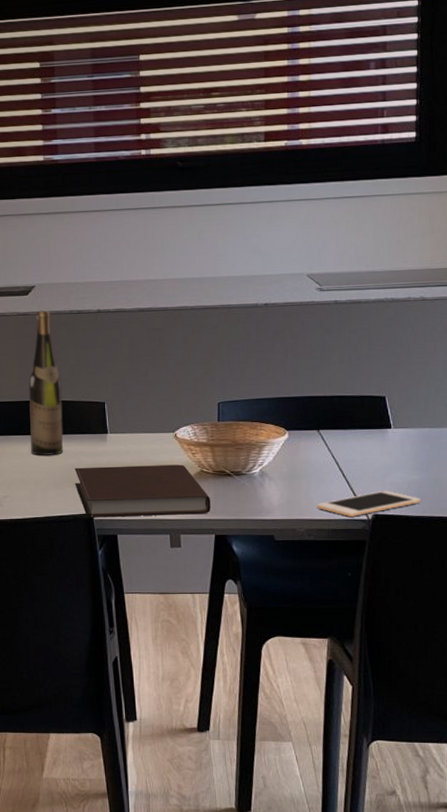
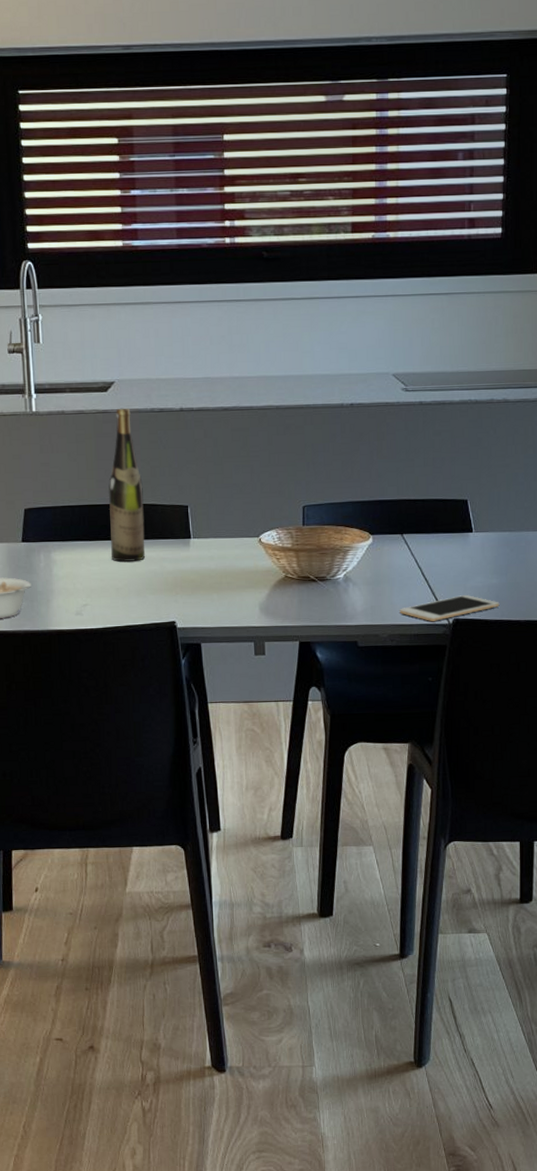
notebook: present [74,464,211,518] -> none [157,570,295,626]

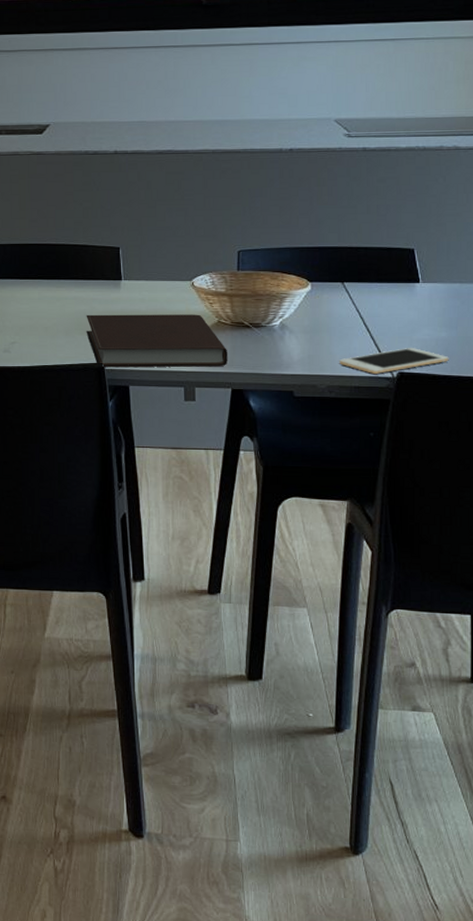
wine bottle: present [109,408,145,563] -> none [40,150,75,302]
notebook: none [157,570,295,626] -> present [86,314,227,368]

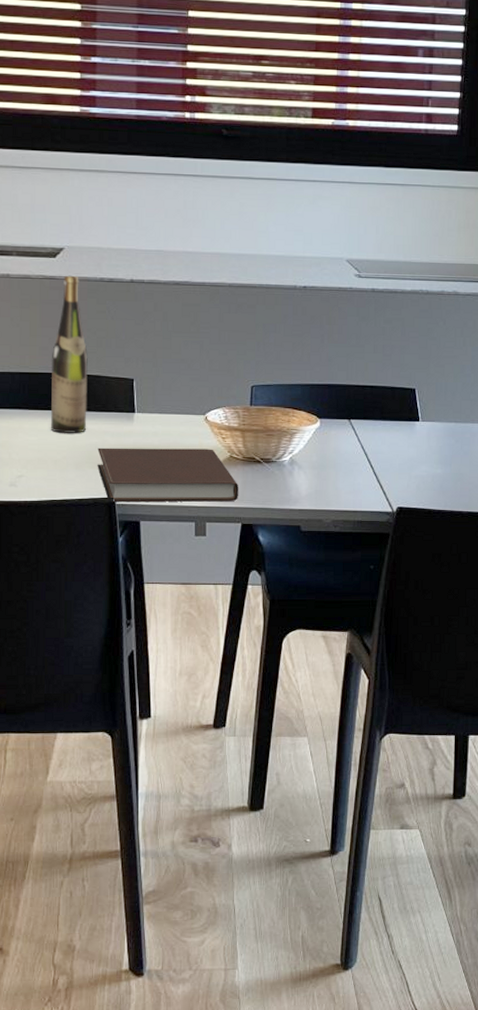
wine bottle: none [40,150,75,302] -> present [50,275,88,434]
cell phone: present [339,348,449,374] -> none [344,484,443,509]

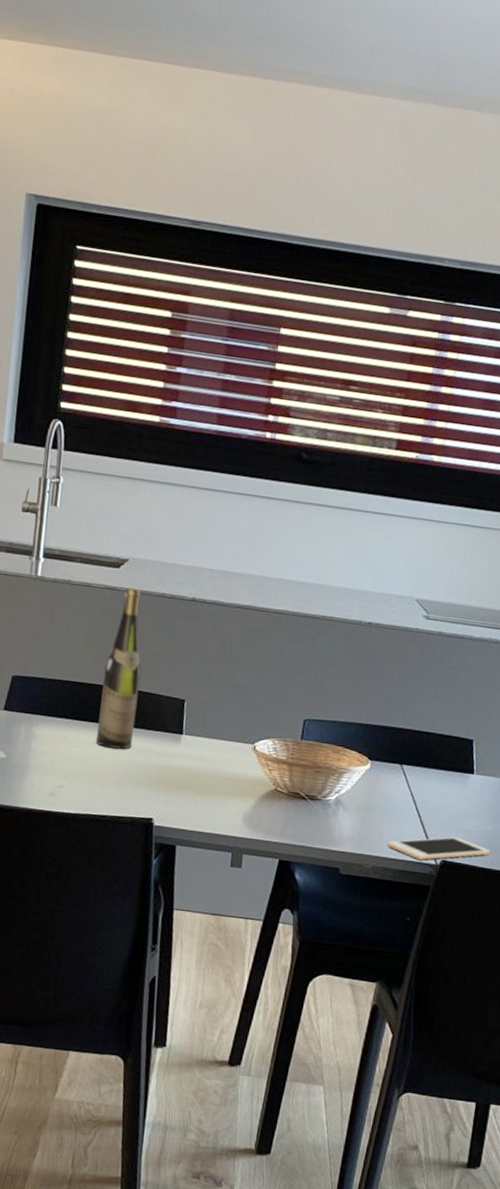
notebook: present [97,447,238,503] -> none [139,766,280,836]
cell phone: none [344,484,443,509] -> present [387,837,491,860]

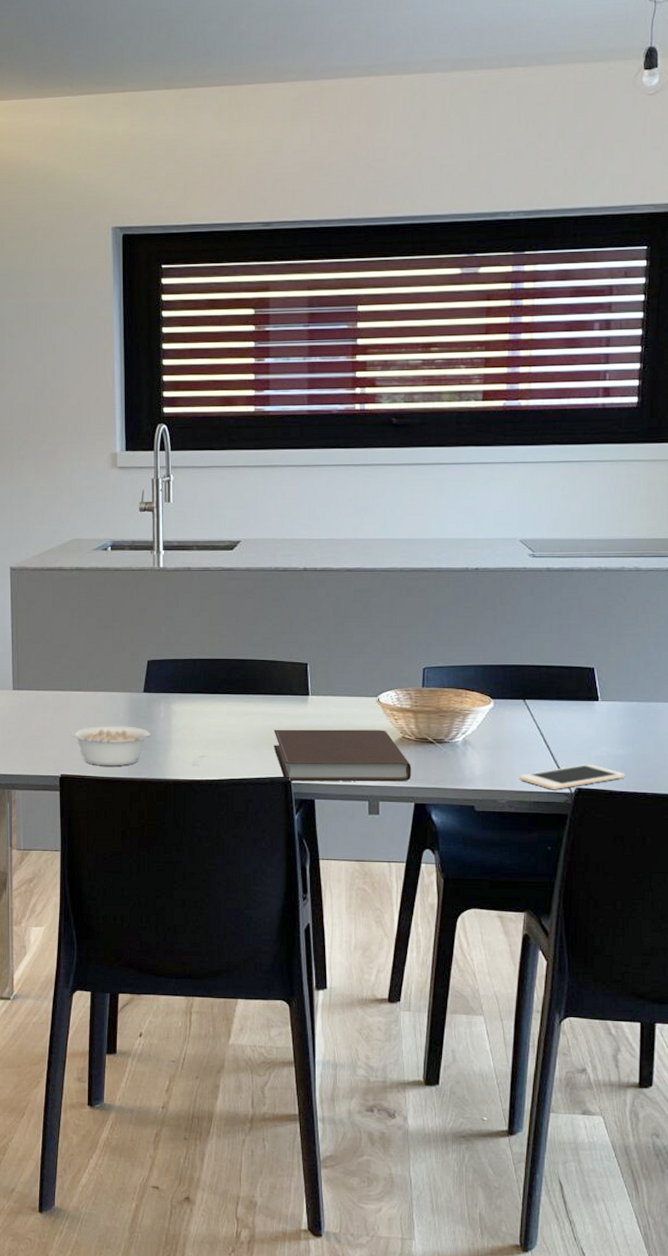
wine bottle: present [96,587,142,749] -> none [229,566,264,717]
notebook: none [139,766,280,836] -> present [273,729,411,782]

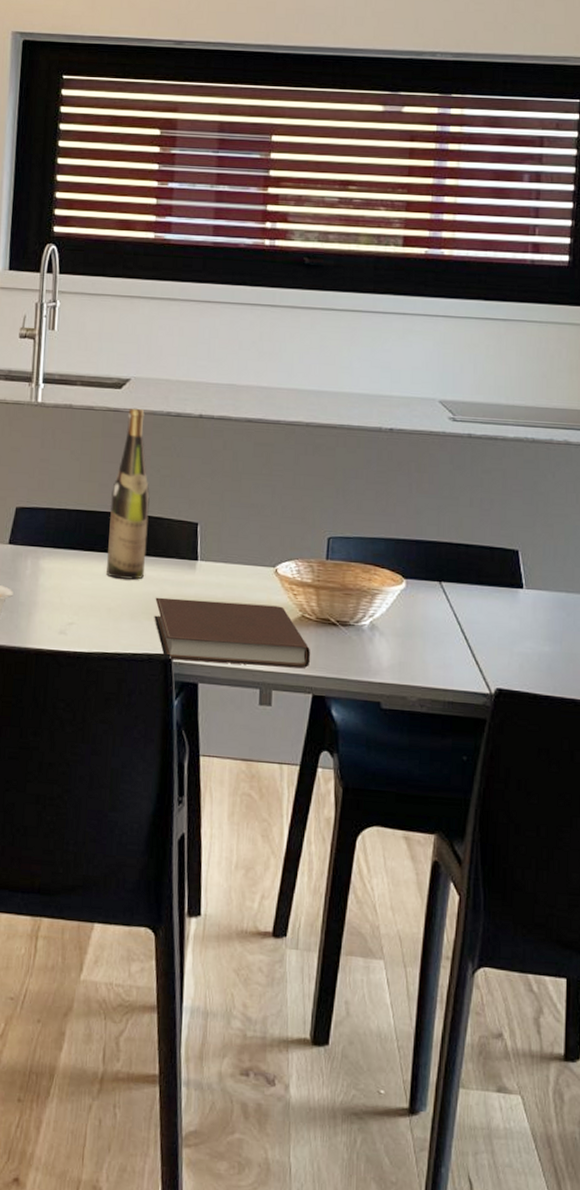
wine bottle: none [229,566,264,717] -> present [106,408,150,580]
cell phone: present [519,764,625,789] -> none [432,661,552,689]

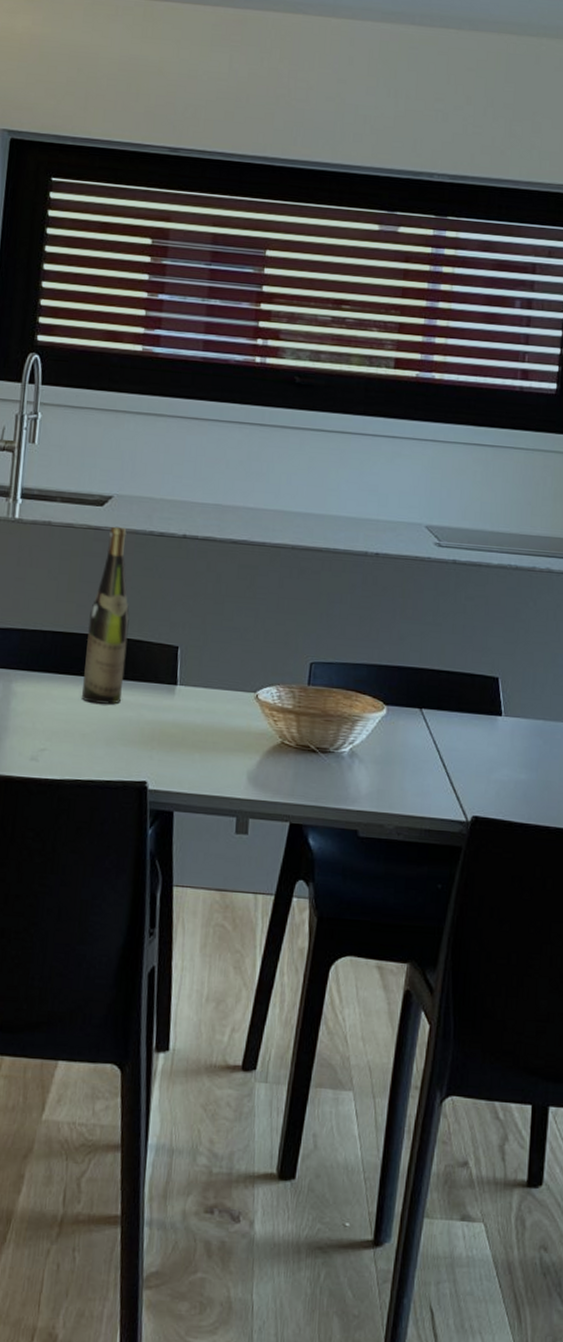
notebook: present [154,597,310,668] -> none [130,722,289,796]

